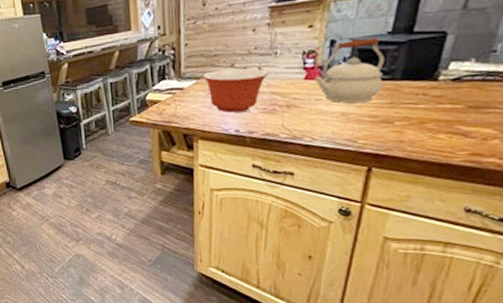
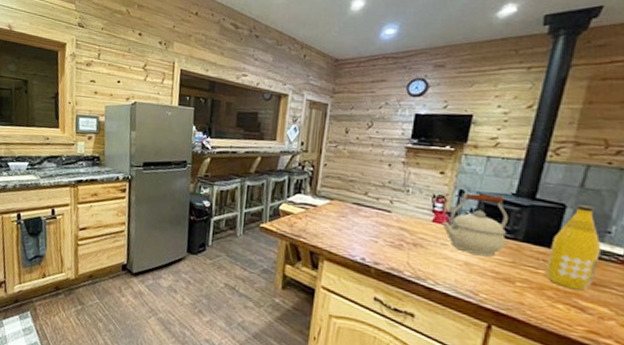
mixing bowl: present [202,68,270,113] -> none [336,195,401,241]
bottle: none [425,27,486,118] -> present [545,205,602,291]

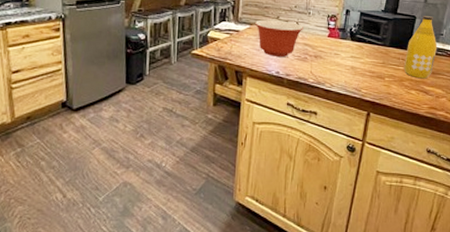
mixing bowl: none [336,195,401,241] -> present [254,19,304,57]
kettle: present [442,193,508,257] -> none [335,12,379,61]

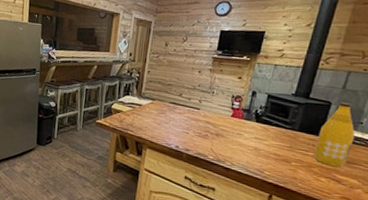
mixing bowl: present [254,19,304,57] -> none [157,96,207,133]

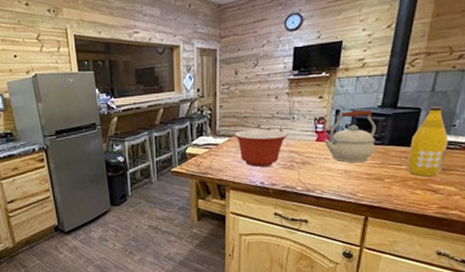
mixing bowl: none [157,96,207,133] -> present [234,129,289,167]
kettle: none [238,94,288,144] -> present [324,110,376,163]

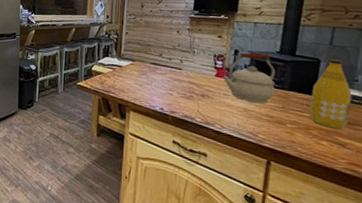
mixing bowl: present [234,129,289,167] -> none [137,56,189,94]

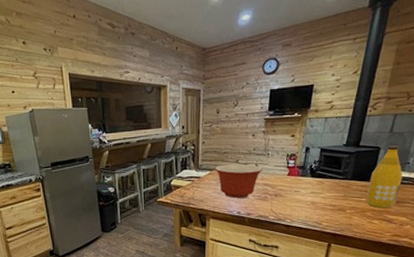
mixing bowl: none [137,56,189,94] -> present [214,164,264,198]
kettle: present [223,52,276,104] -> none [294,148,341,196]

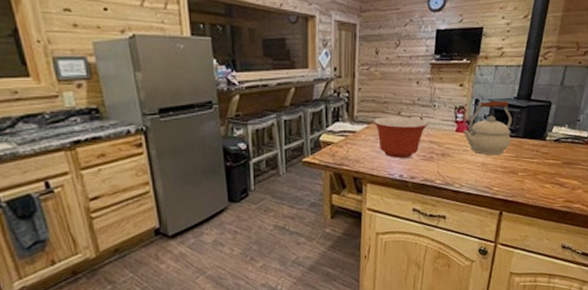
kettle: none [294,148,341,196] -> present [463,101,512,156]
bottle: present [366,146,403,209] -> none [538,101,574,171]

